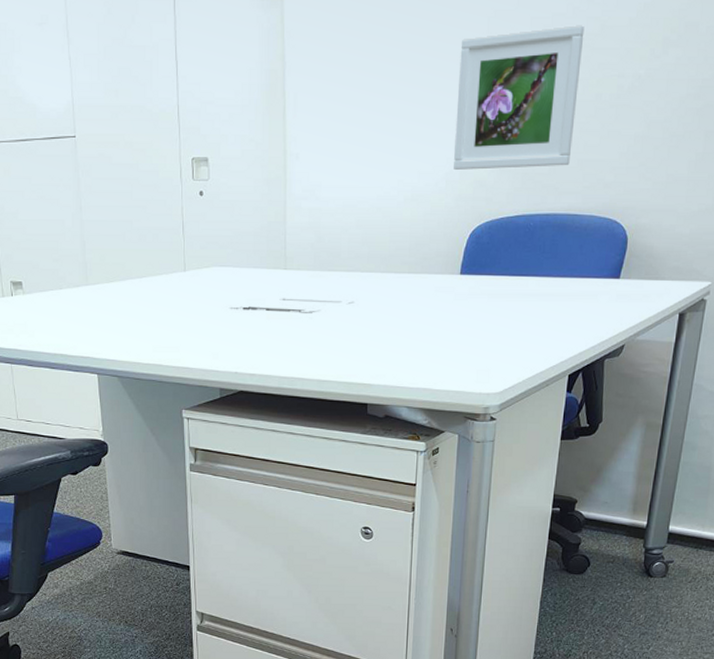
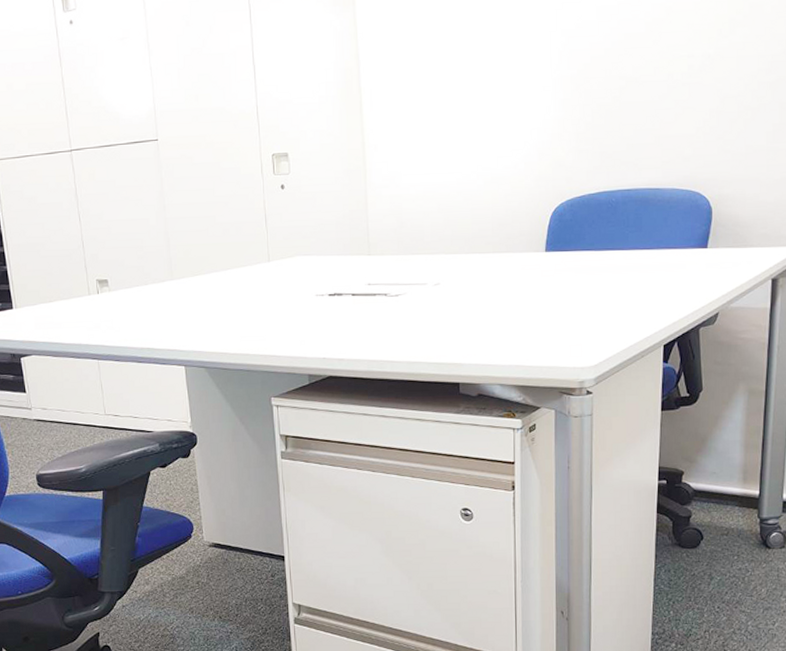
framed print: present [454,25,585,170] -> none [530,11,651,152]

